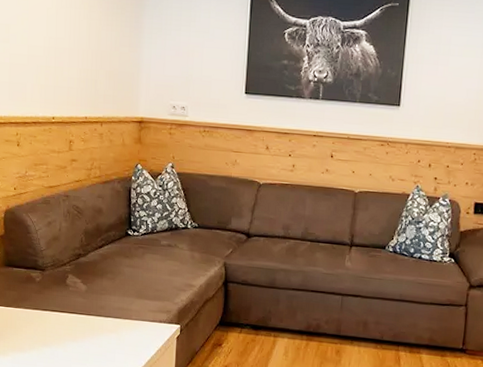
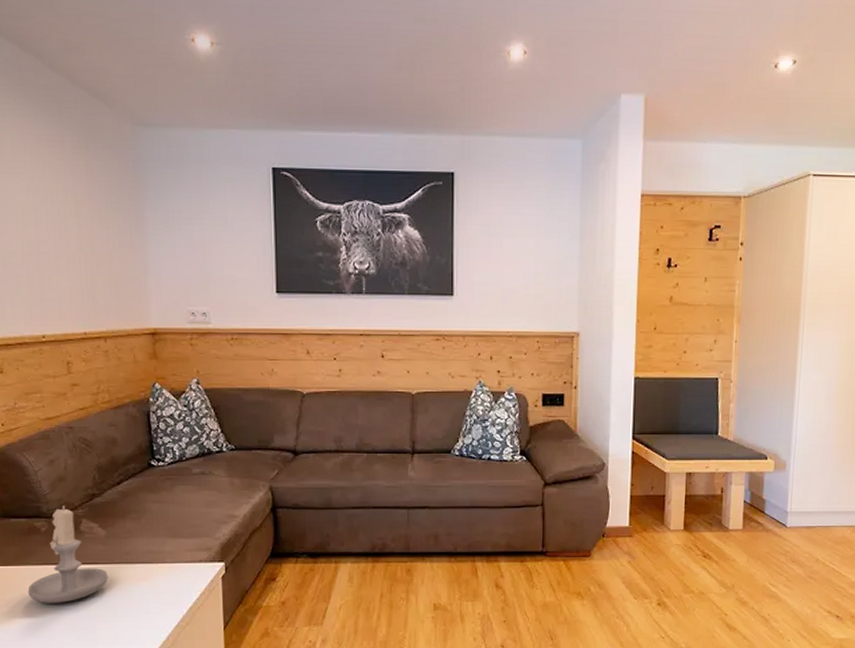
candle: none [20,261,85,344] -> present [27,505,108,603]

